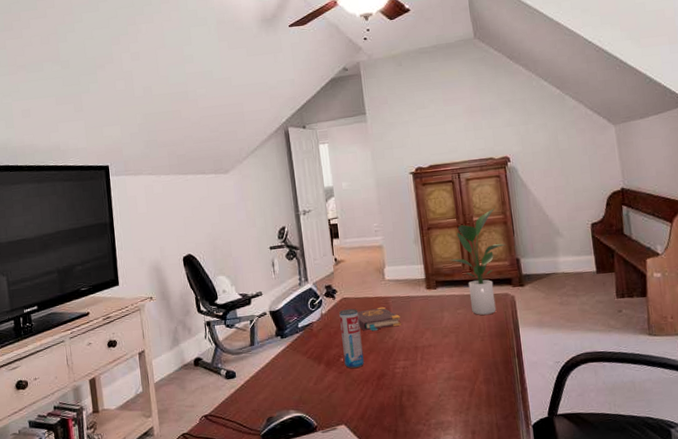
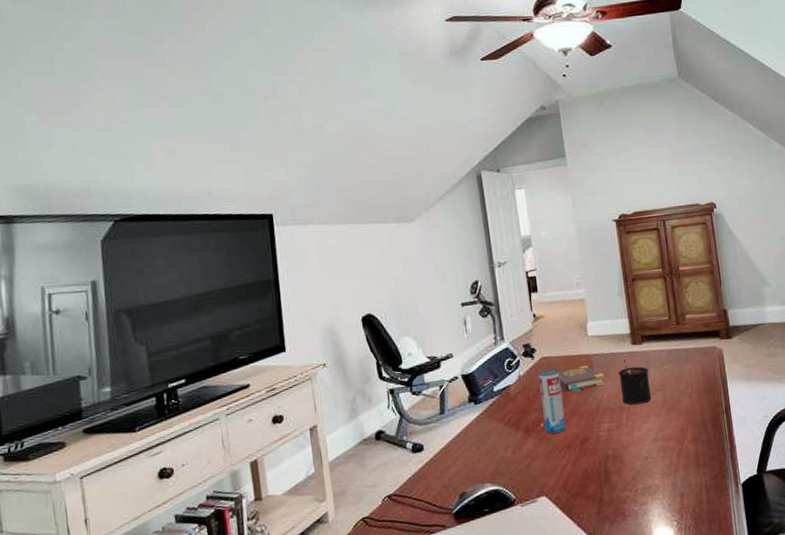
candle: none [413,303,445,345] -> present [617,359,652,405]
potted plant: present [449,208,506,316] -> none [655,256,713,371]

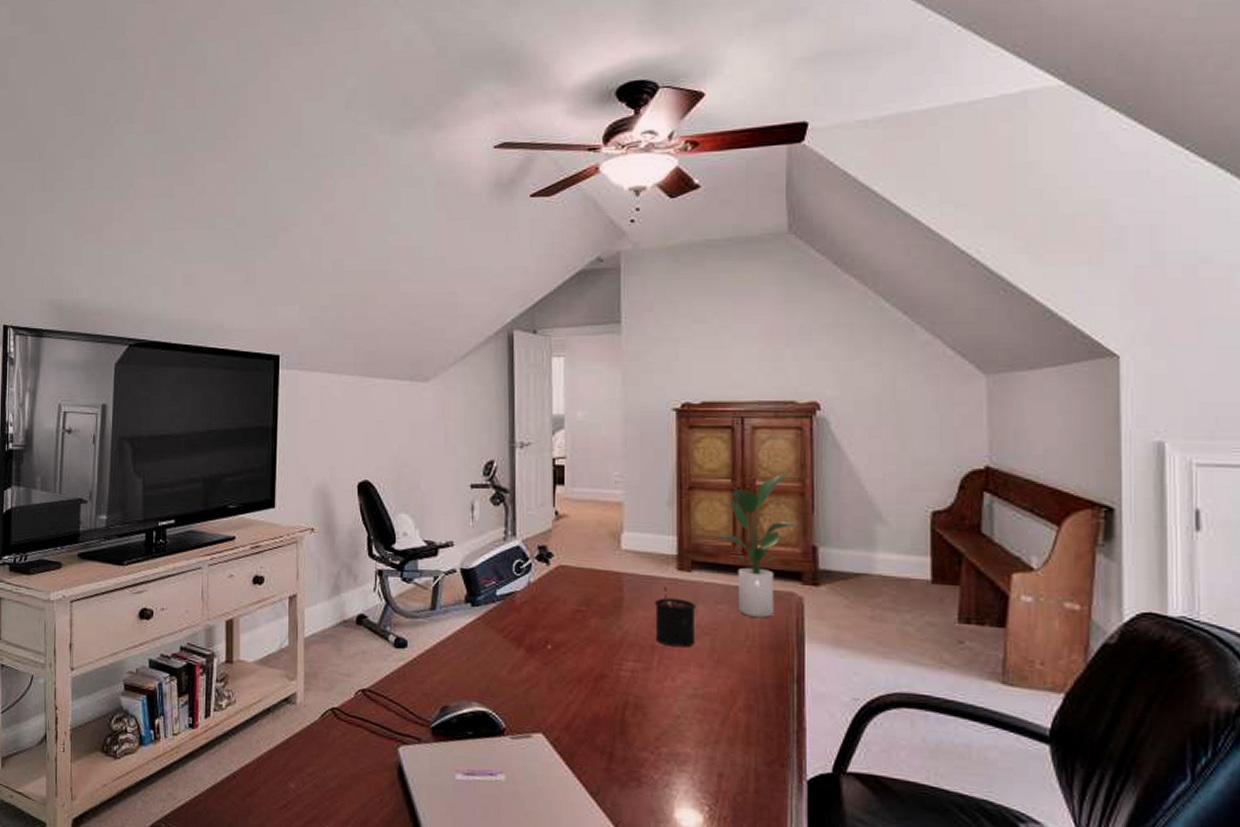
beverage can: present [538,368,566,434] -> none [552,580,579,662]
book: present [558,365,605,393] -> none [577,584,636,616]
potted plant: none [655,256,713,371] -> present [714,471,800,618]

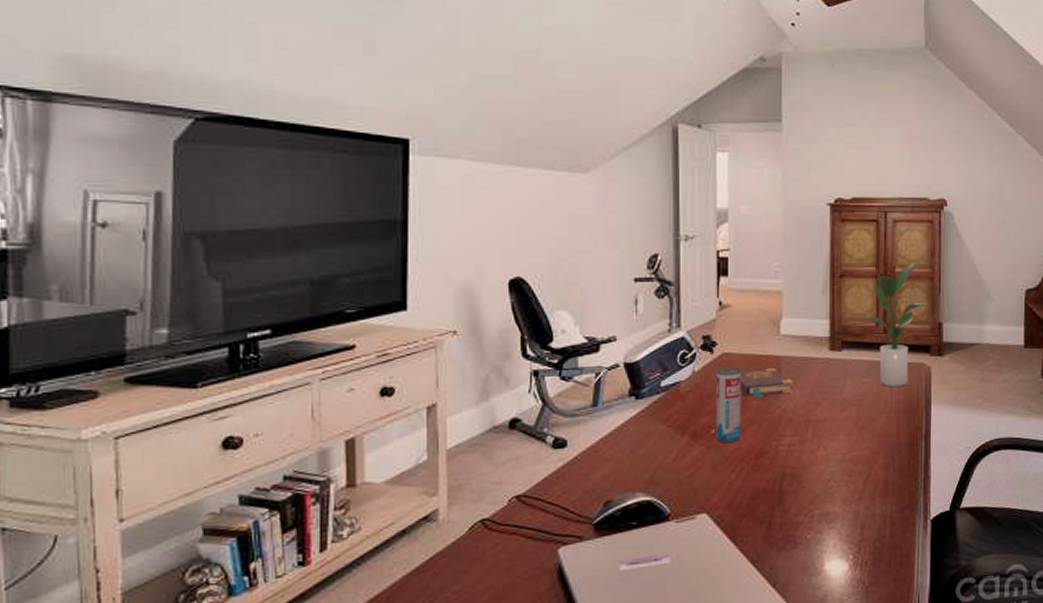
beverage can: none [552,580,579,662] -> present [716,367,742,444]
book: none [577,584,636,616] -> present [740,367,793,398]
candle: present [654,587,696,648] -> none [809,366,845,419]

